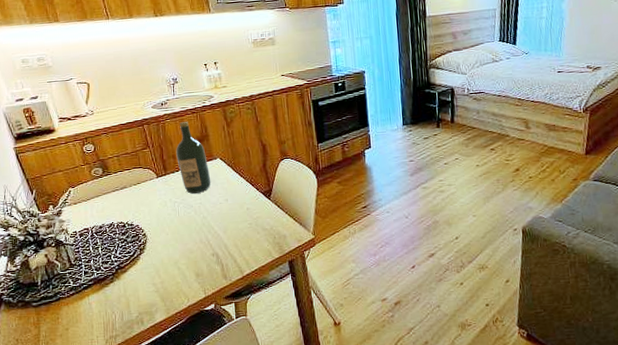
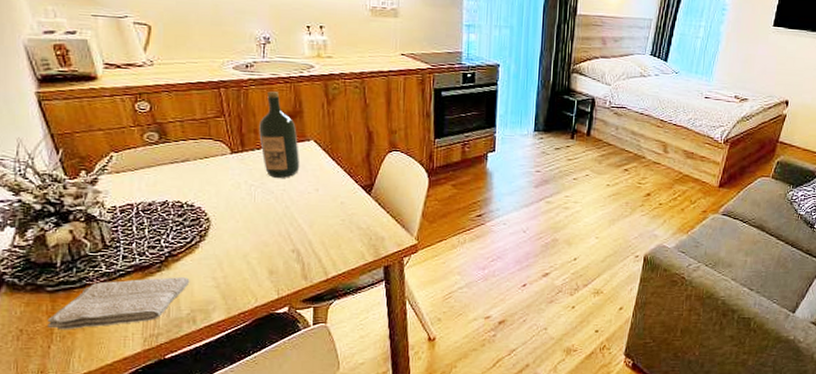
washcloth: none [35,285,136,338] -> present [47,277,190,330]

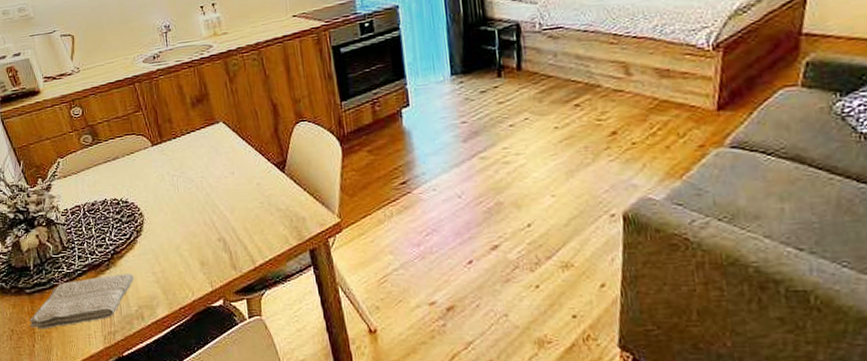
wine bottle: present [259,91,300,178] -> none [172,78,214,165]

